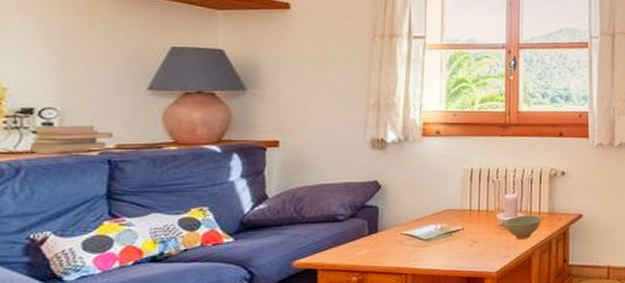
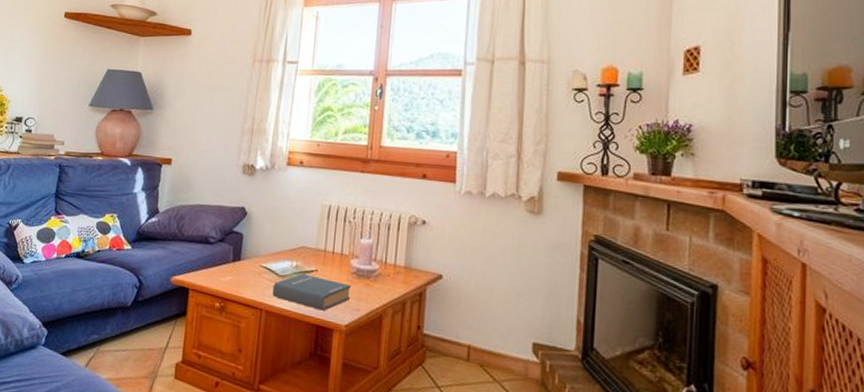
hardback book: none [417,234,499,264] -> present [272,274,351,311]
bowl: present [504,215,542,240] -> none [357,265,397,294]

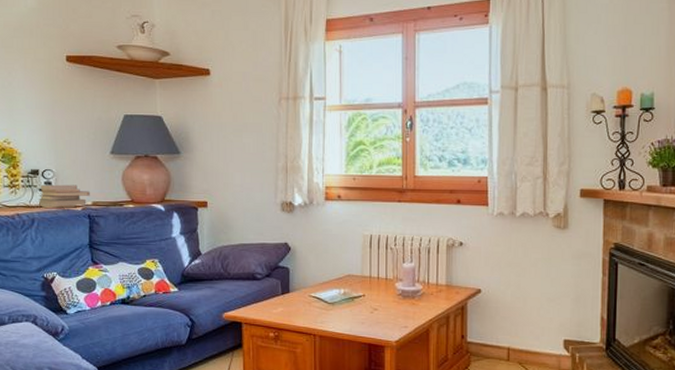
hardback book: present [272,274,351,311] -> none [324,299,397,331]

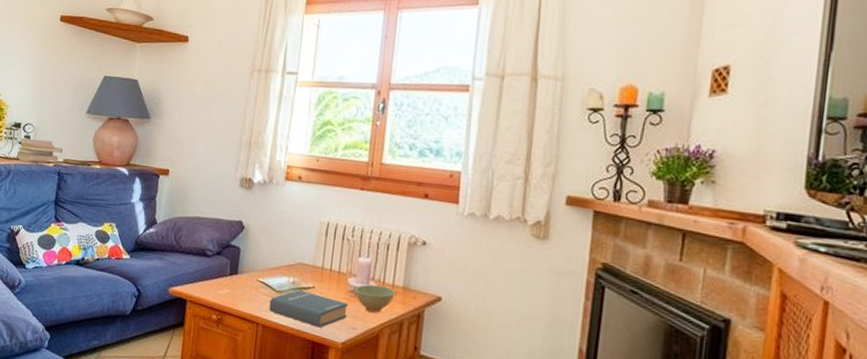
hardback book: none [324,299,397,331] -> present [269,290,348,328]
bowl: none [402,286,440,311] -> present [355,284,396,313]

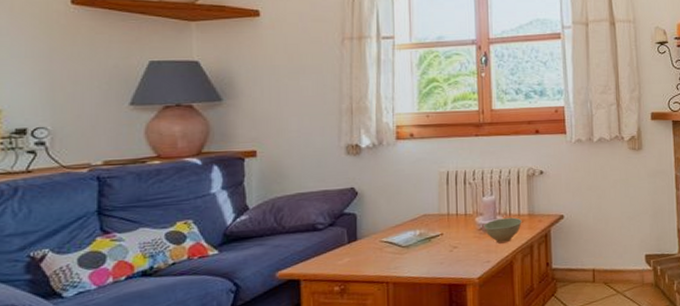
books: present [16,137,63,164] -> none [24,143,100,174]
hardback book: present [269,290,348,328] -> none [397,239,479,270]

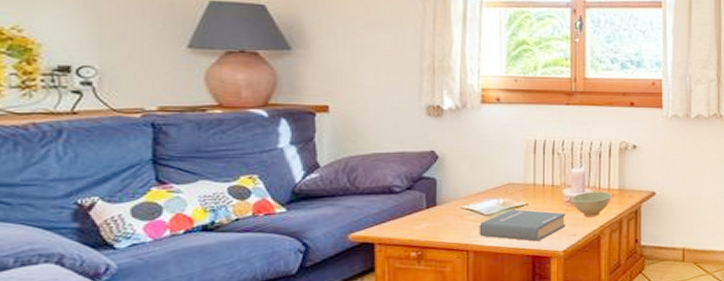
hardback book: none [397,239,479,270] -> present [479,209,565,242]

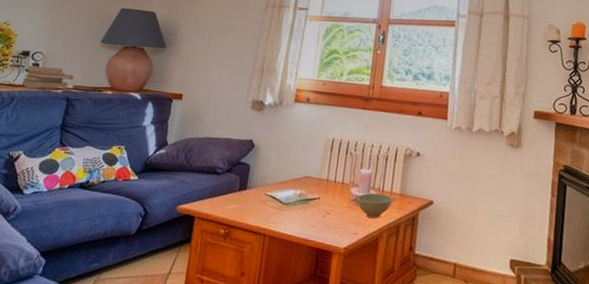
books: none [69,84,155,116] -> present [21,65,74,90]
hardback book: present [479,209,565,242] -> none [276,201,350,235]

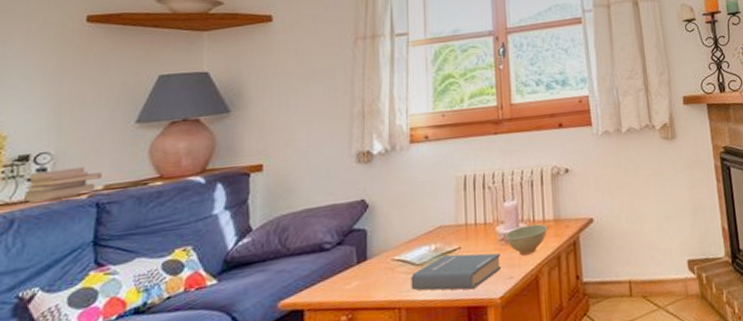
hardback book: none [276,201,350,235] -> present [411,253,501,291]

